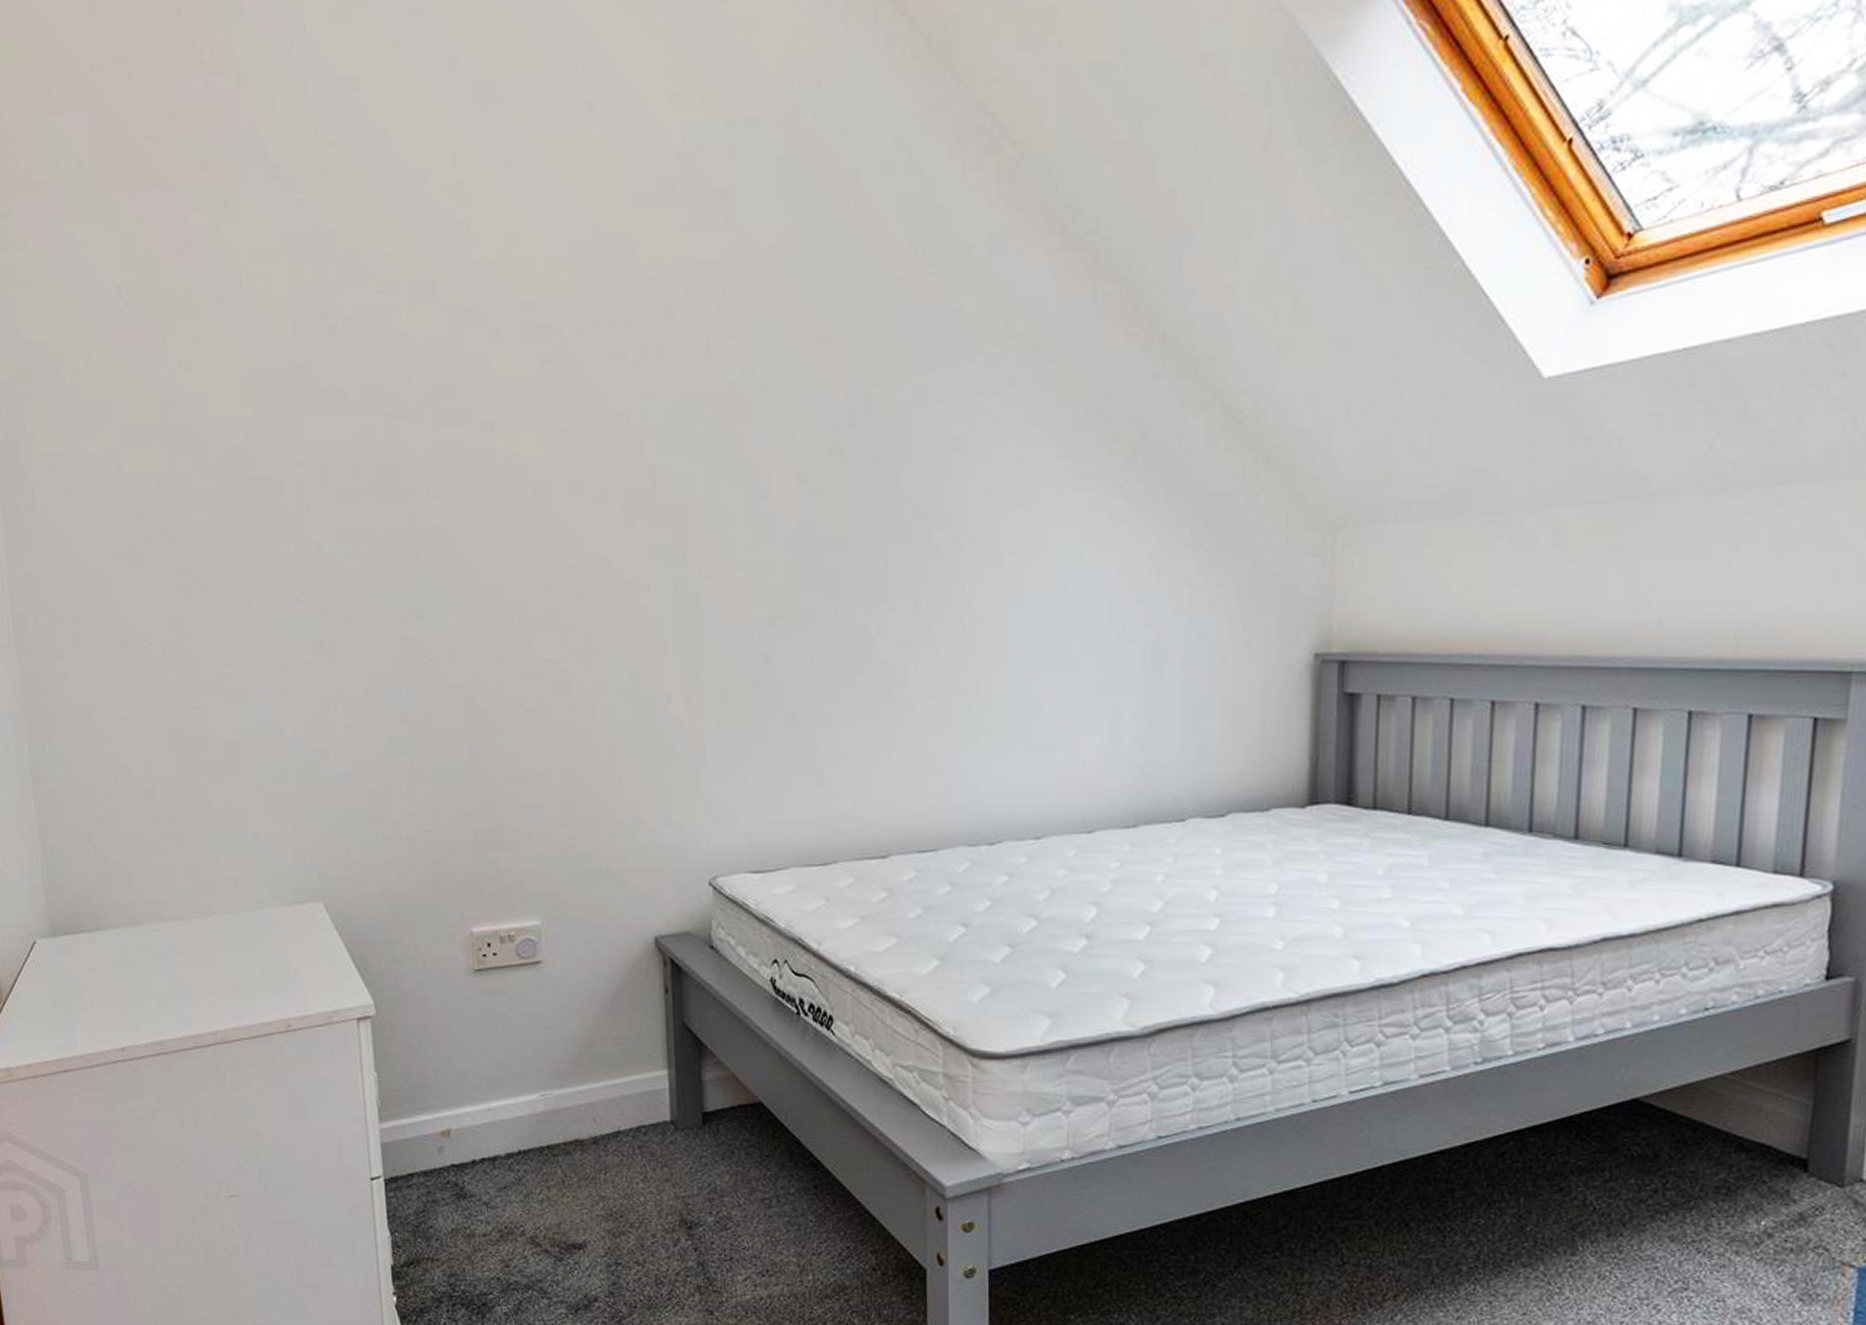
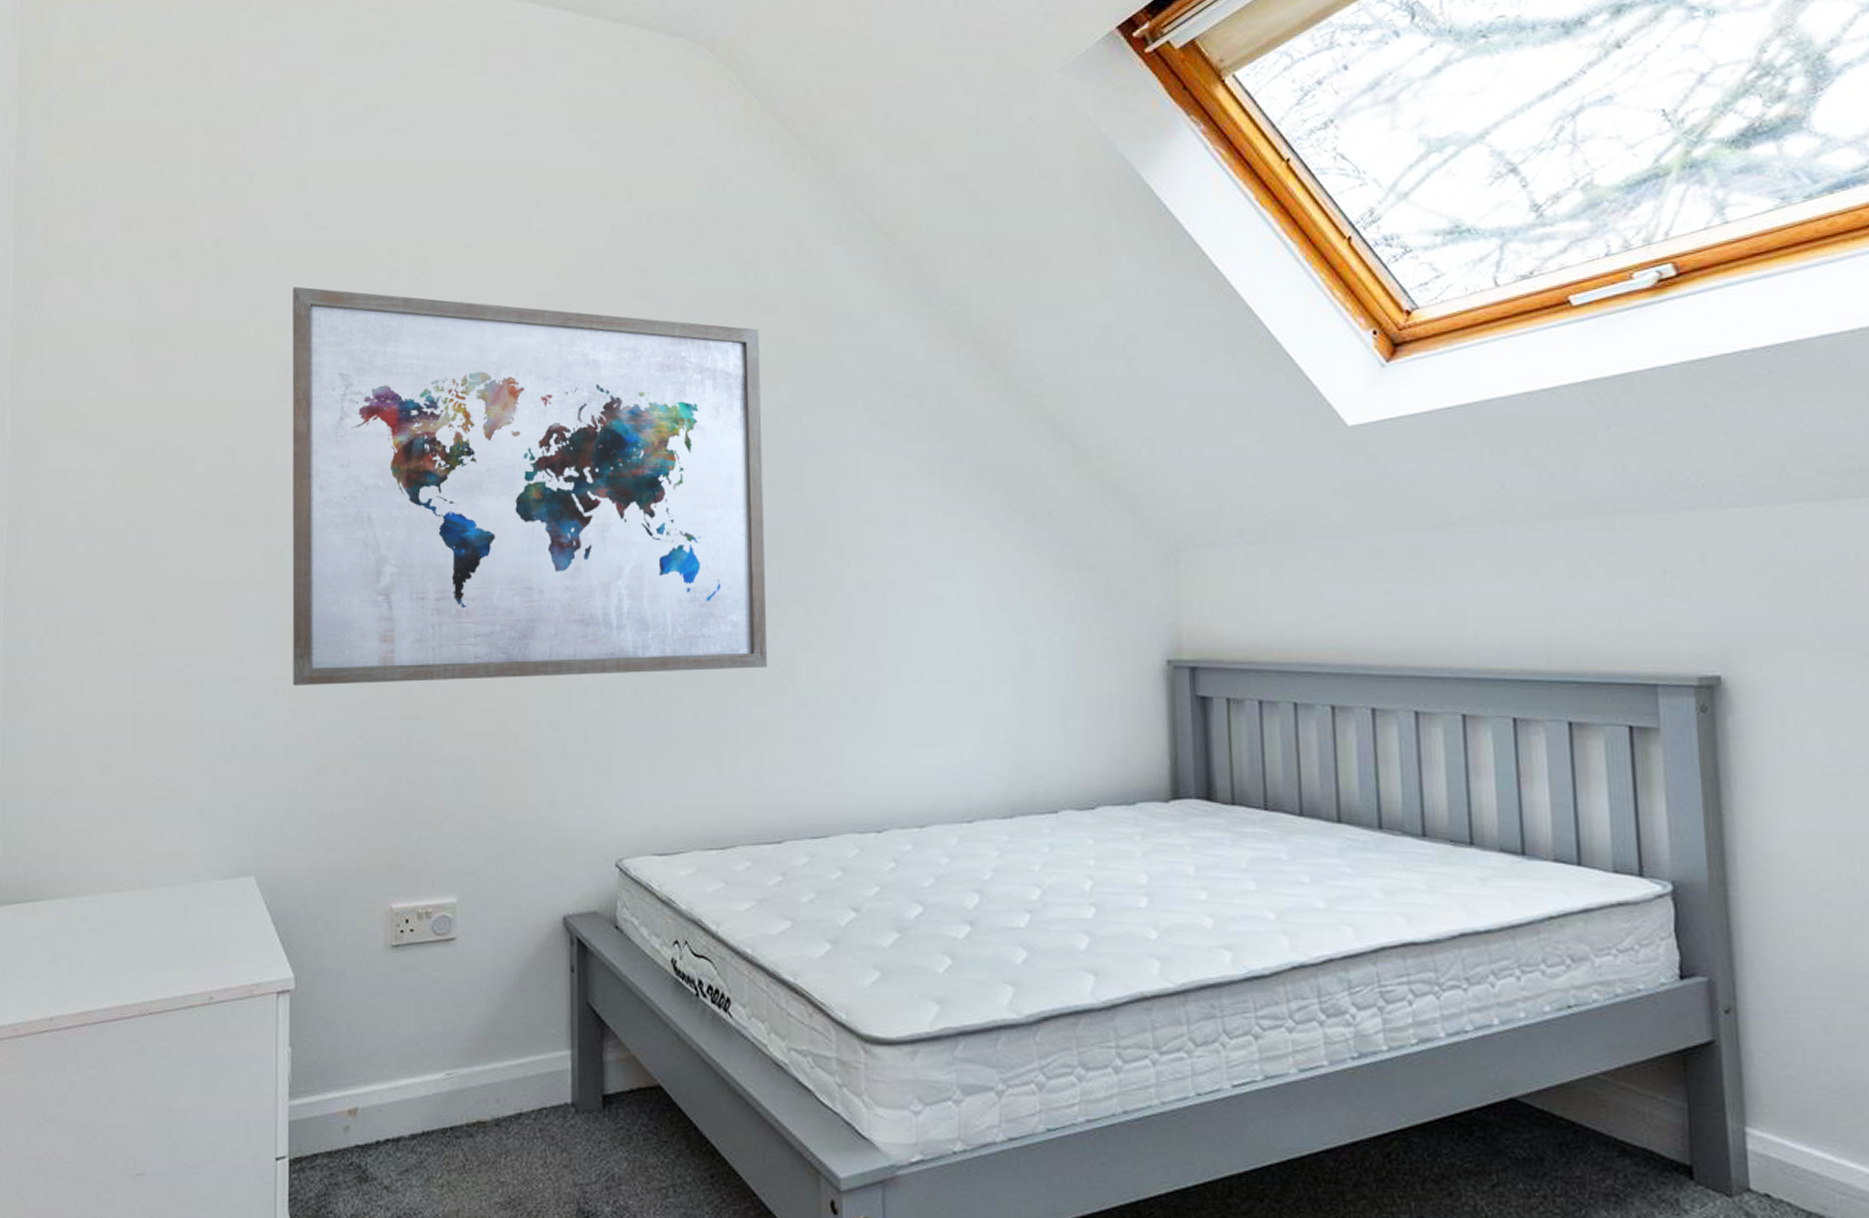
wall art: none [303,221,872,697] -> present [292,286,768,685]

